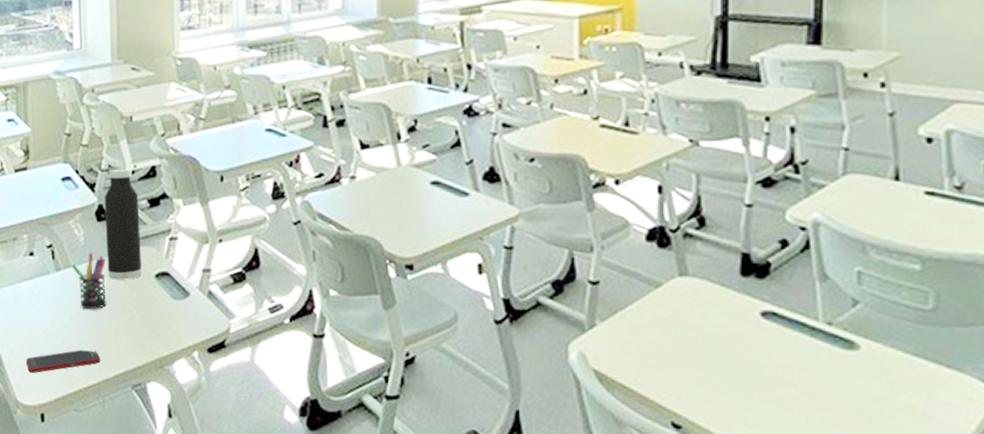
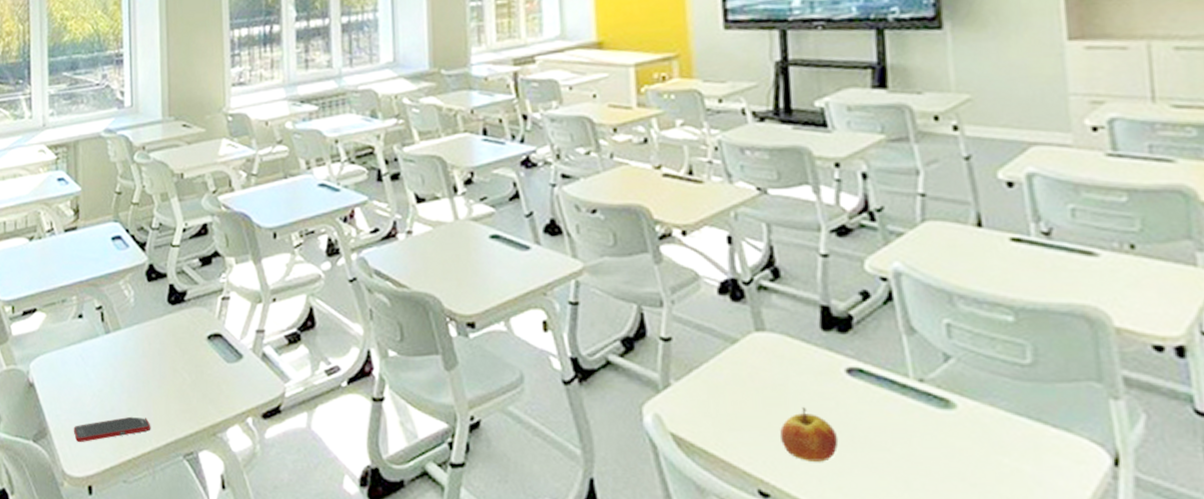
pen holder: present [71,252,107,310] -> none [121,314,157,374]
water bottle: present [104,168,142,280] -> none [155,227,193,342]
apple: none [696,346,749,397] -> present [780,406,839,462]

